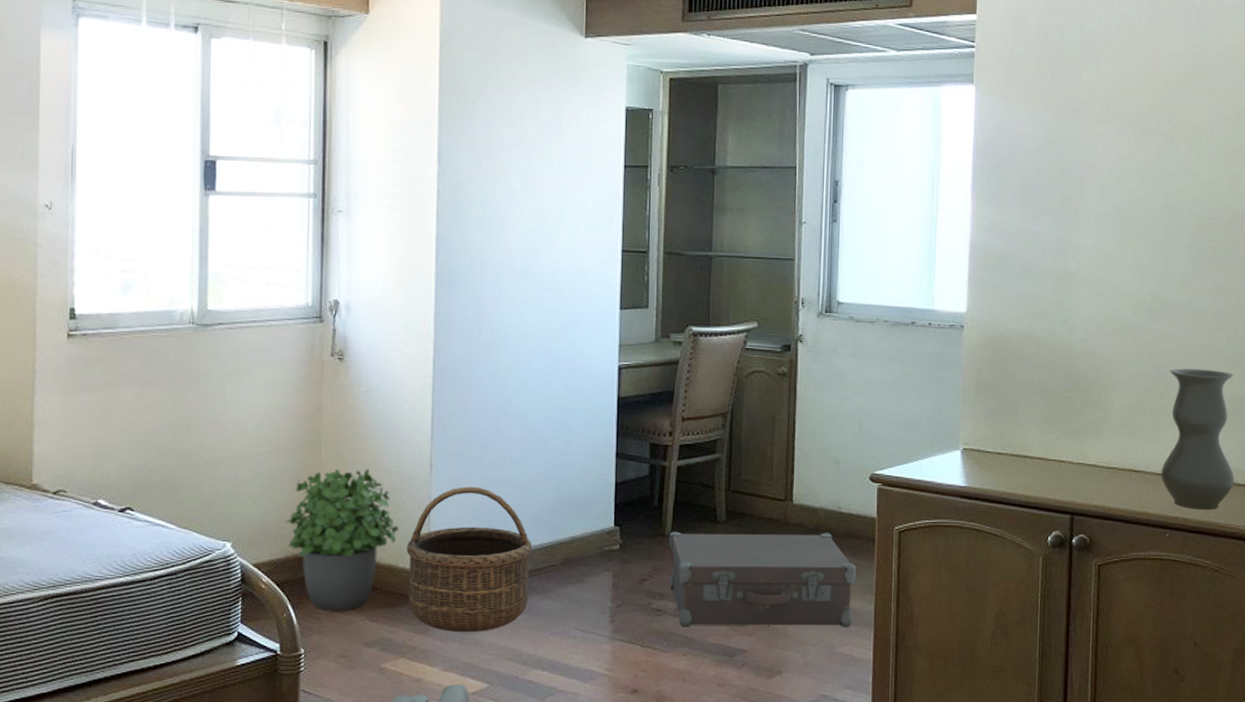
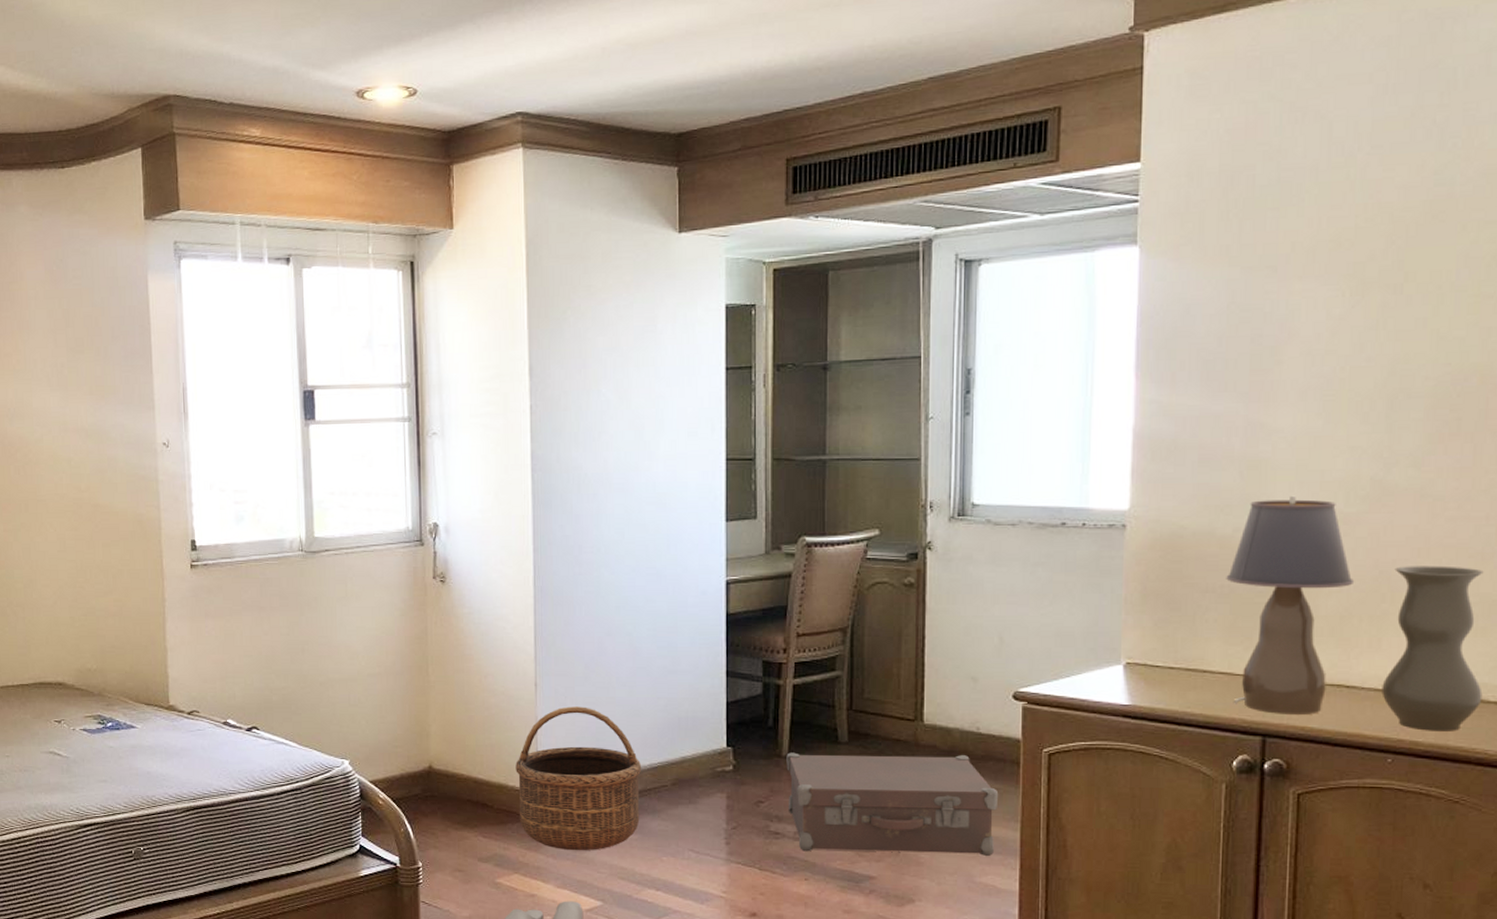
potted plant: present [286,468,398,611] -> none [399,689,507,827]
table lamp: none [1042,305,1140,496] -> present [1226,495,1355,716]

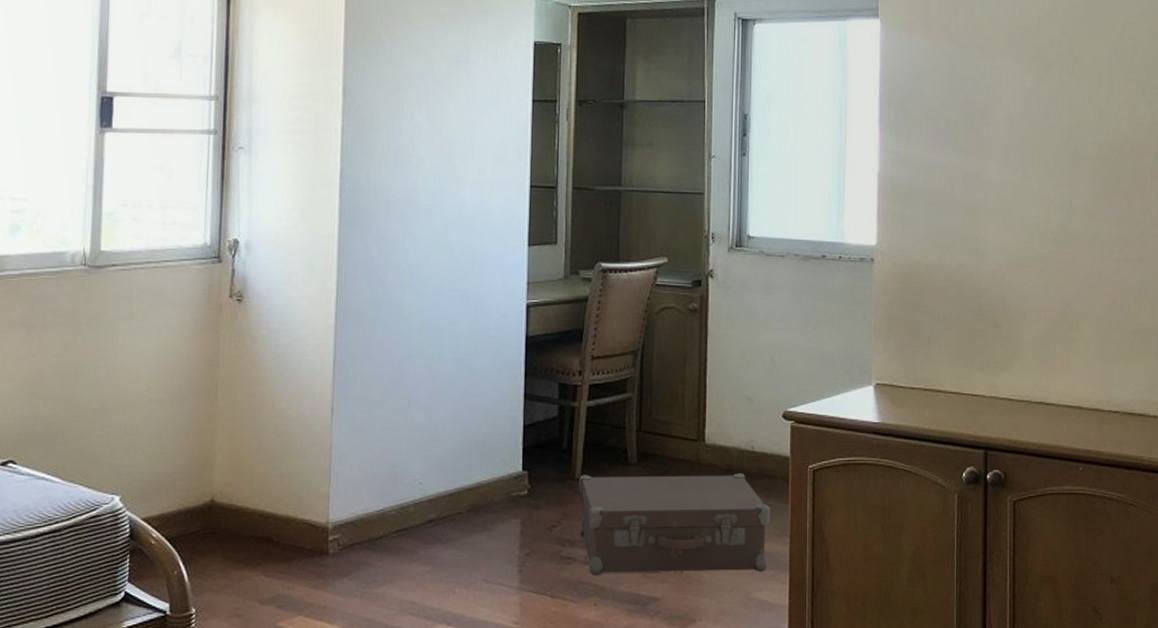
basket: present [515,706,642,851] -> none [306,432,438,587]
table lamp: present [1226,495,1355,716] -> none [953,237,1049,430]
vase: present [1381,565,1484,731] -> none [1073,299,1145,442]

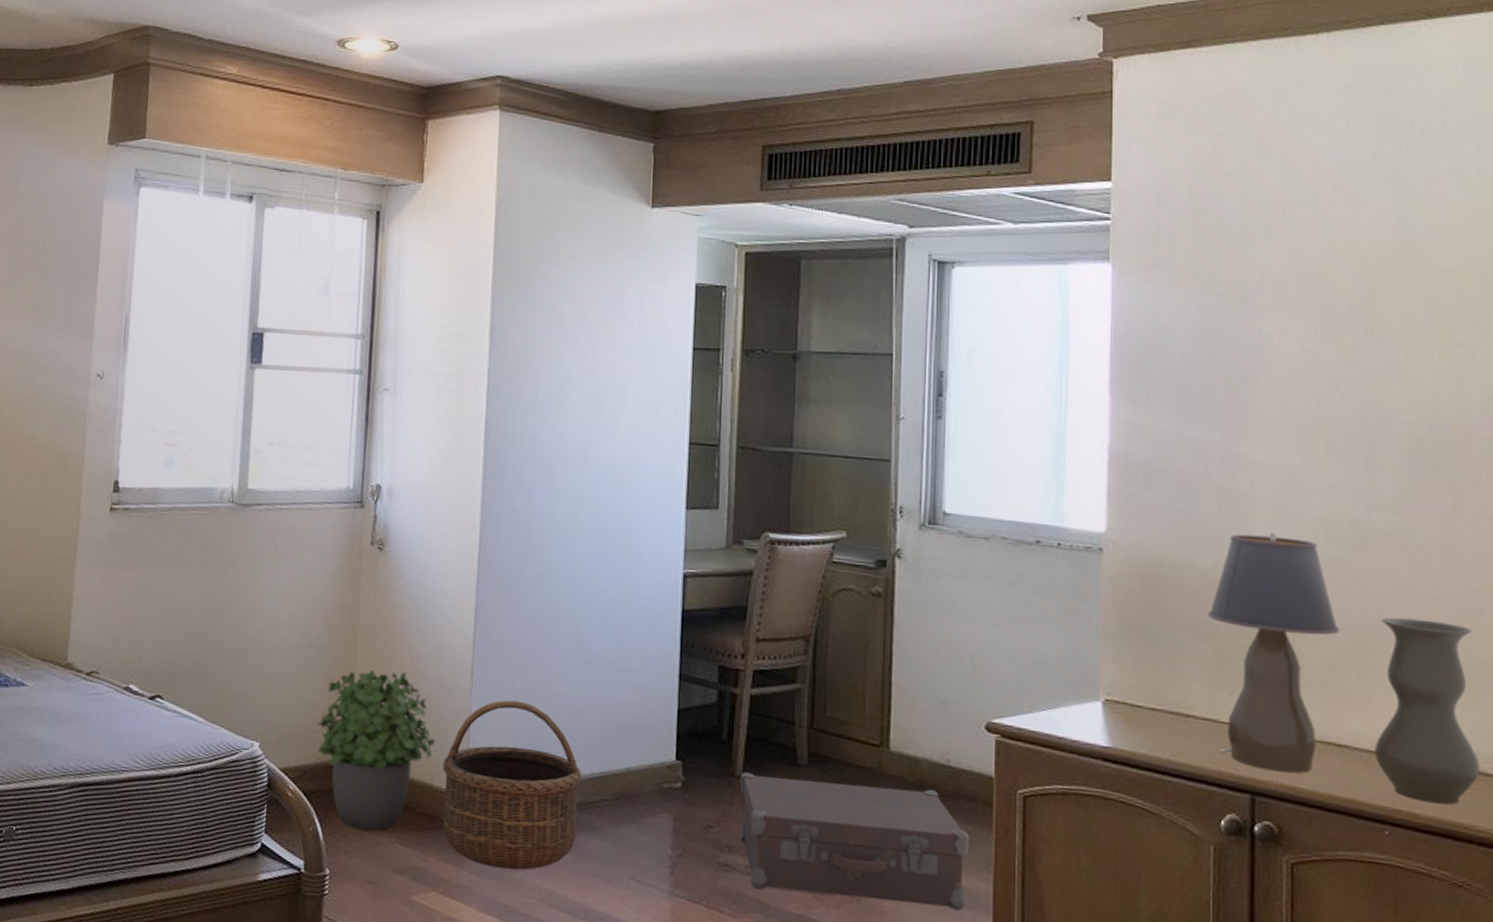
potted plant: none [179,415,297,567] -> present [316,669,435,830]
basket: none [306,432,438,587] -> present [443,700,582,870]
table lamp: none [953,237,1049,430] -> present [1207,532,1341,774]
vase: none [1073,299,1145,442] -> present [1374,617,1480,805]

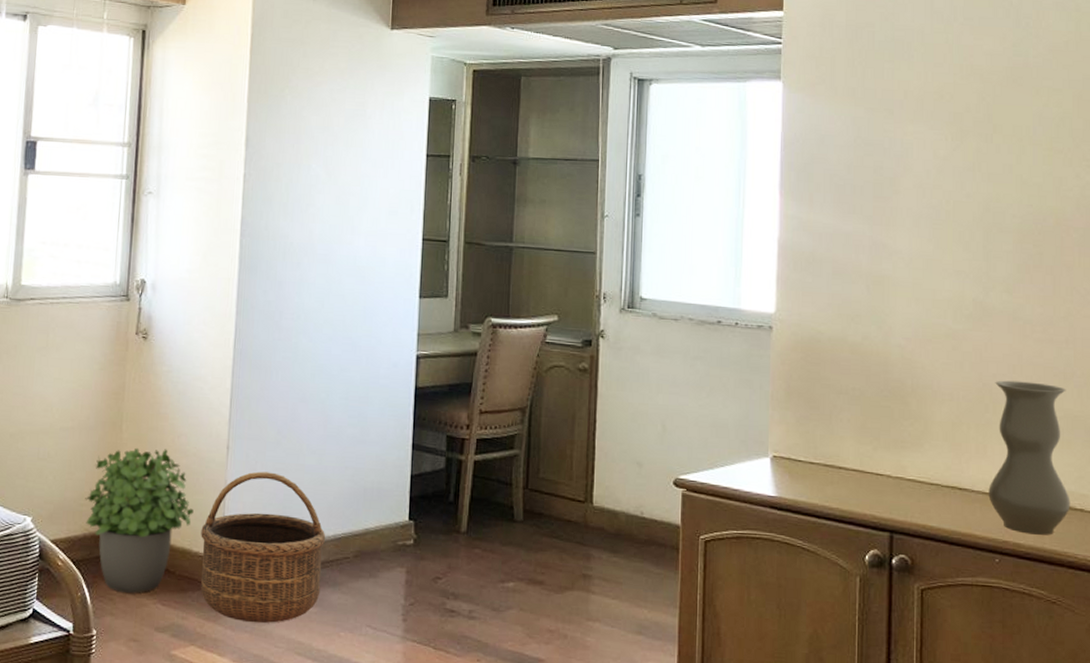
suitcase: present [739,772,970,912] -> none [464,528,660,643]
table lamp: present [1207,532,1341,774] -> none [857,310,963,514]

